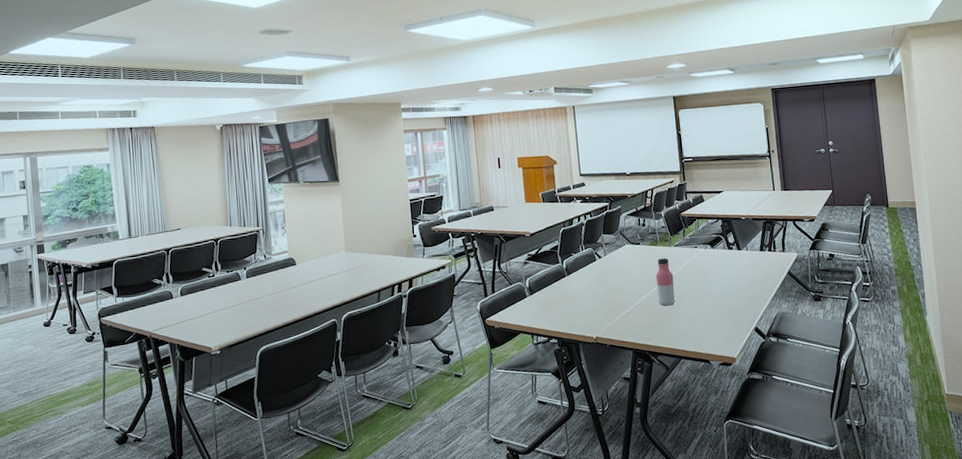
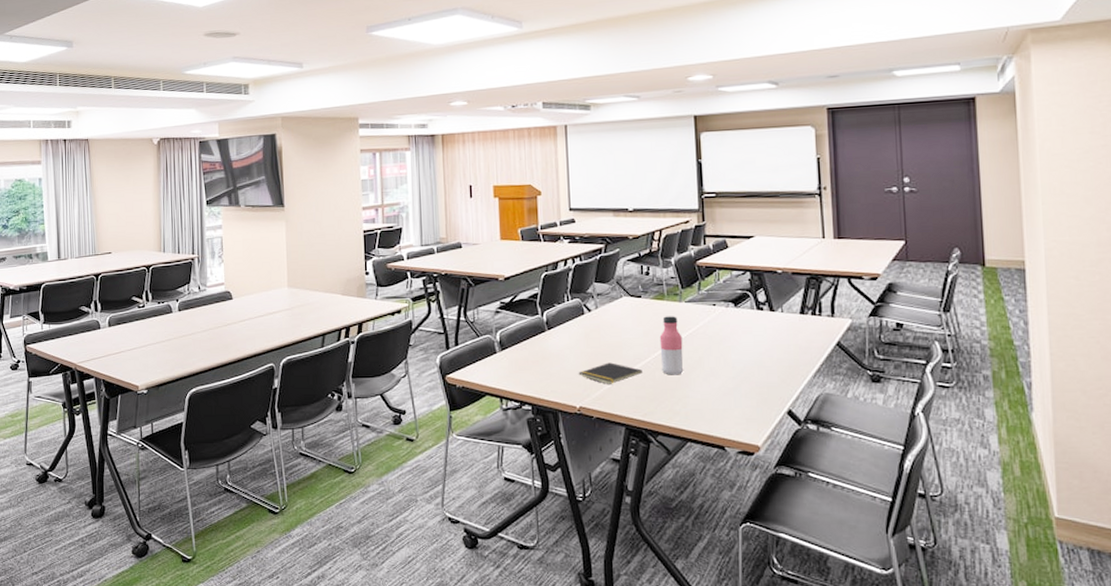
notepad: none [594,299,644,317] -> present [578,362,642,384]

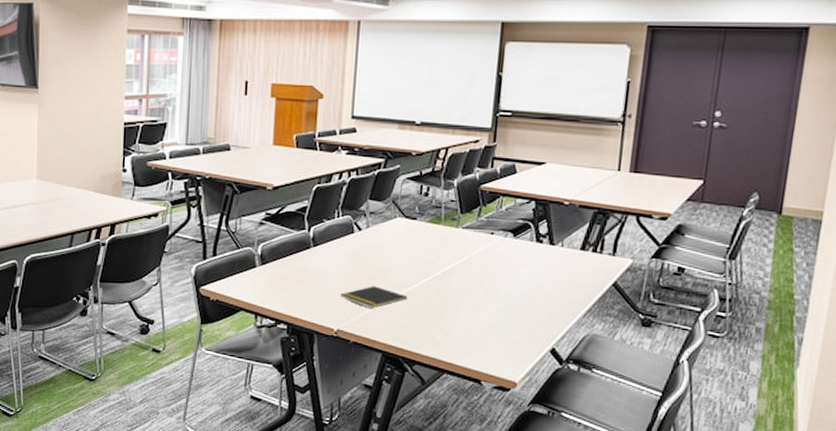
water bottle: present [659,316,684,375] -> none [427,241,454,304]

